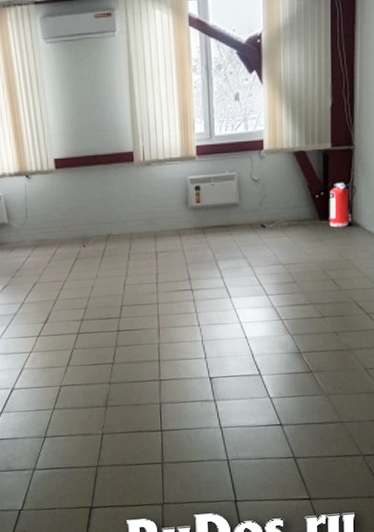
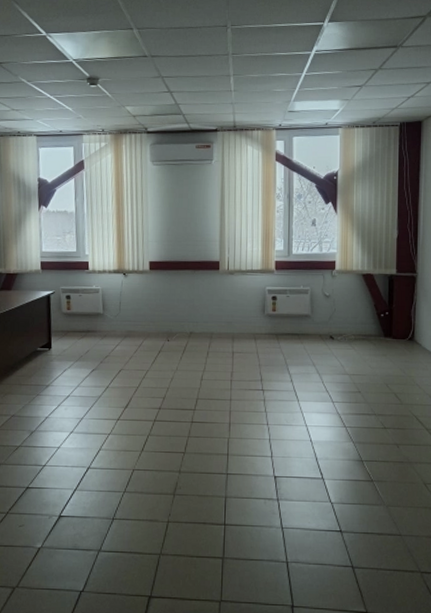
fire extinguisher: present [329,183,356,228] -> none [393,305,418,346]

